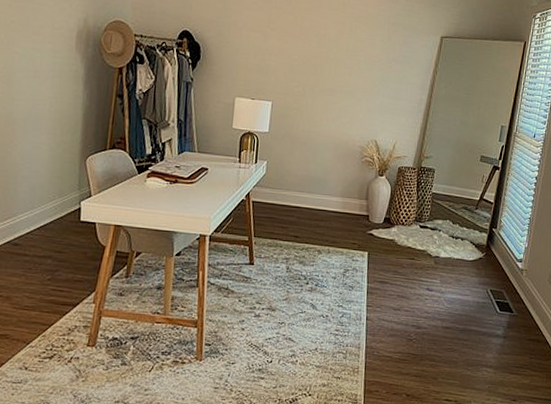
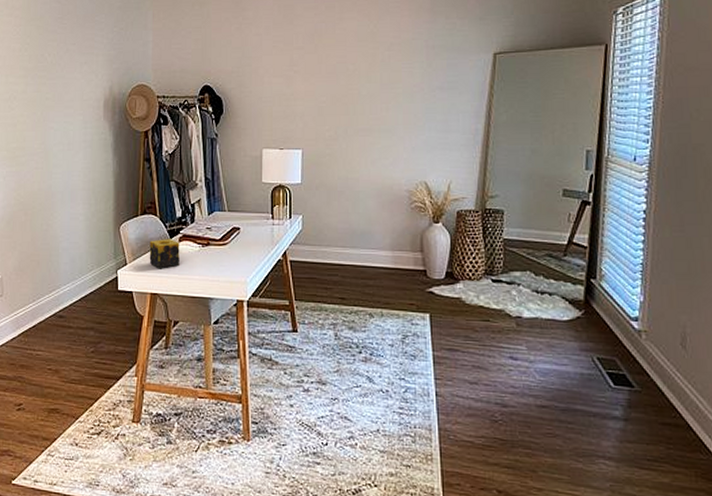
candle: none [115,174,148,203] -> present [149,239,181,269]

